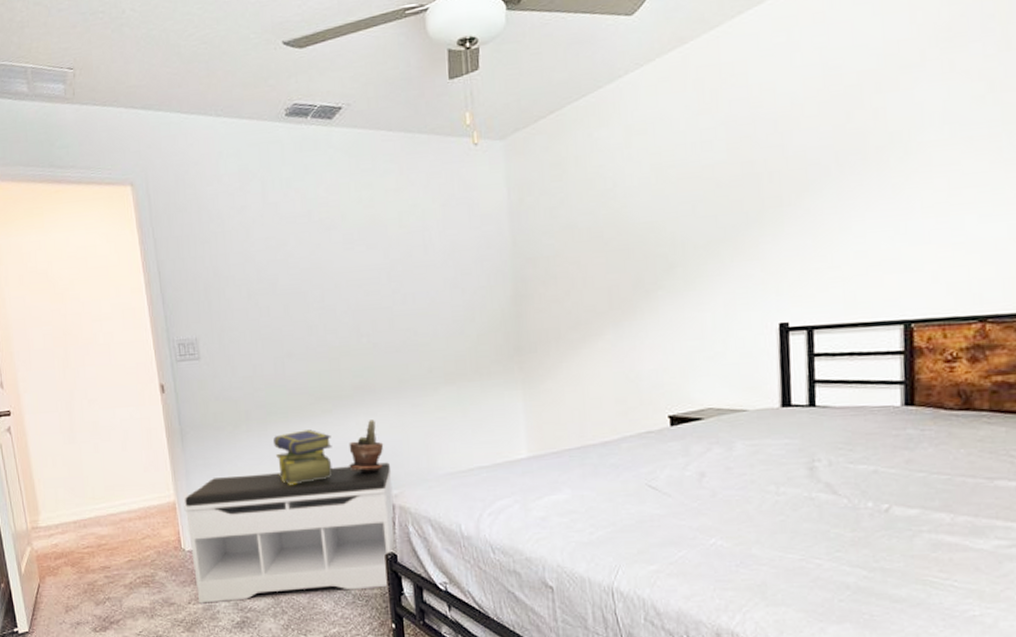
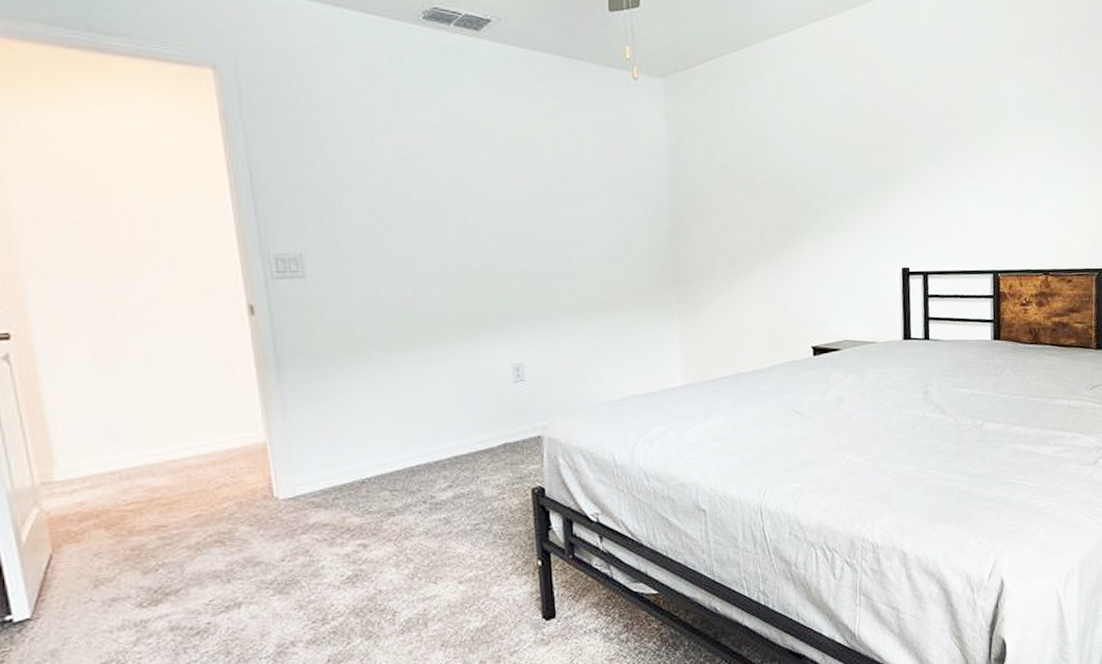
bench: present [184,462,394,604] -> none [278,392,542,560]
stack of books: present [272,429,333,485] -> none [399,358,472,419]
potted plant: present [349,420,384,472] -> none [491,348,532,403]

